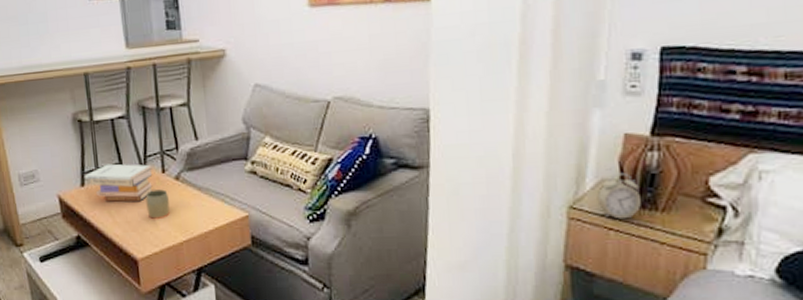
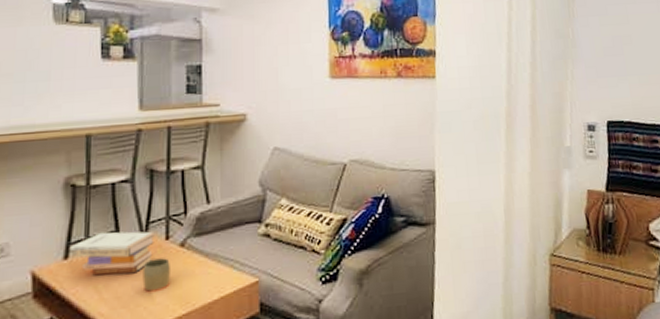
alarm clock: present [596,173,641,220] -> none [571,223,604,263]

